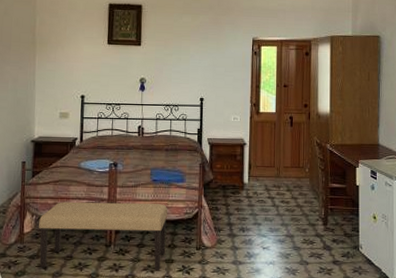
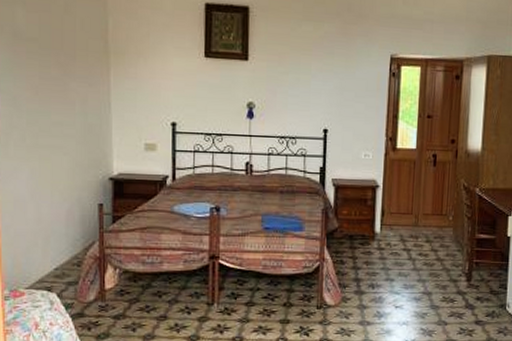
bench: present [39,201,168,271] -> none [124,252,283,333]

